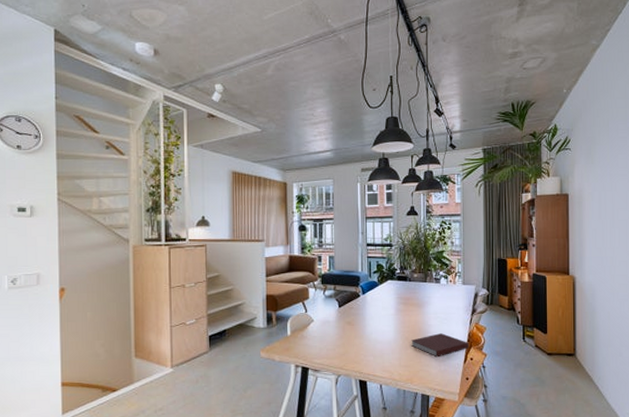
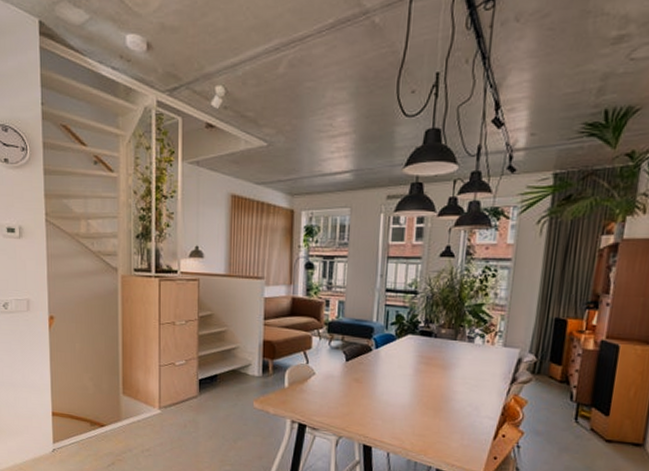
notebook: present [411,333,469,358] -> none [429,402,502,430]

